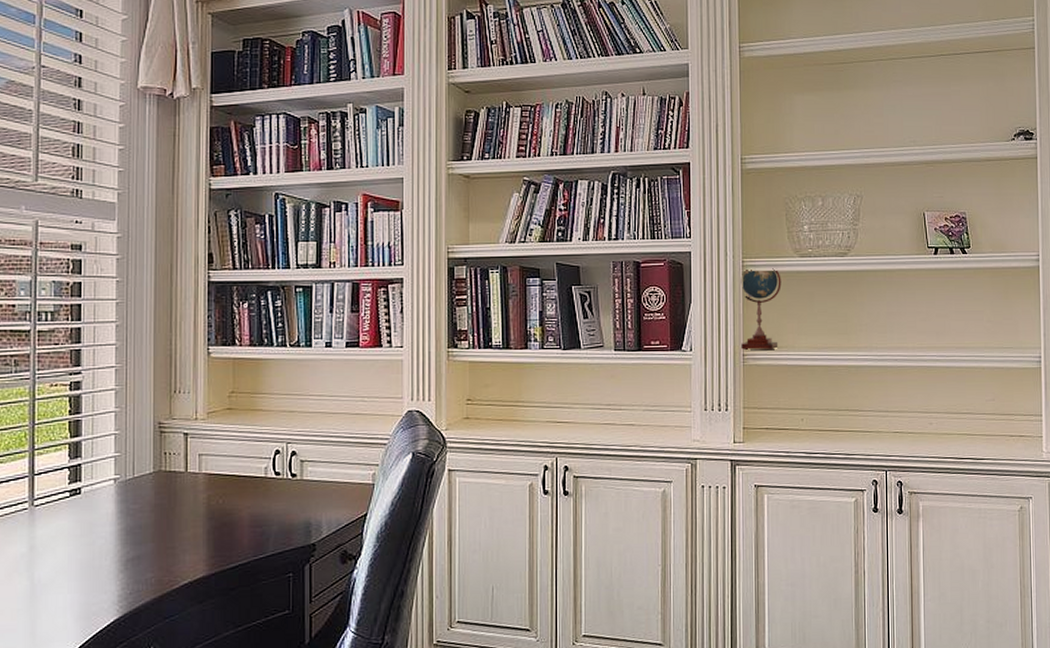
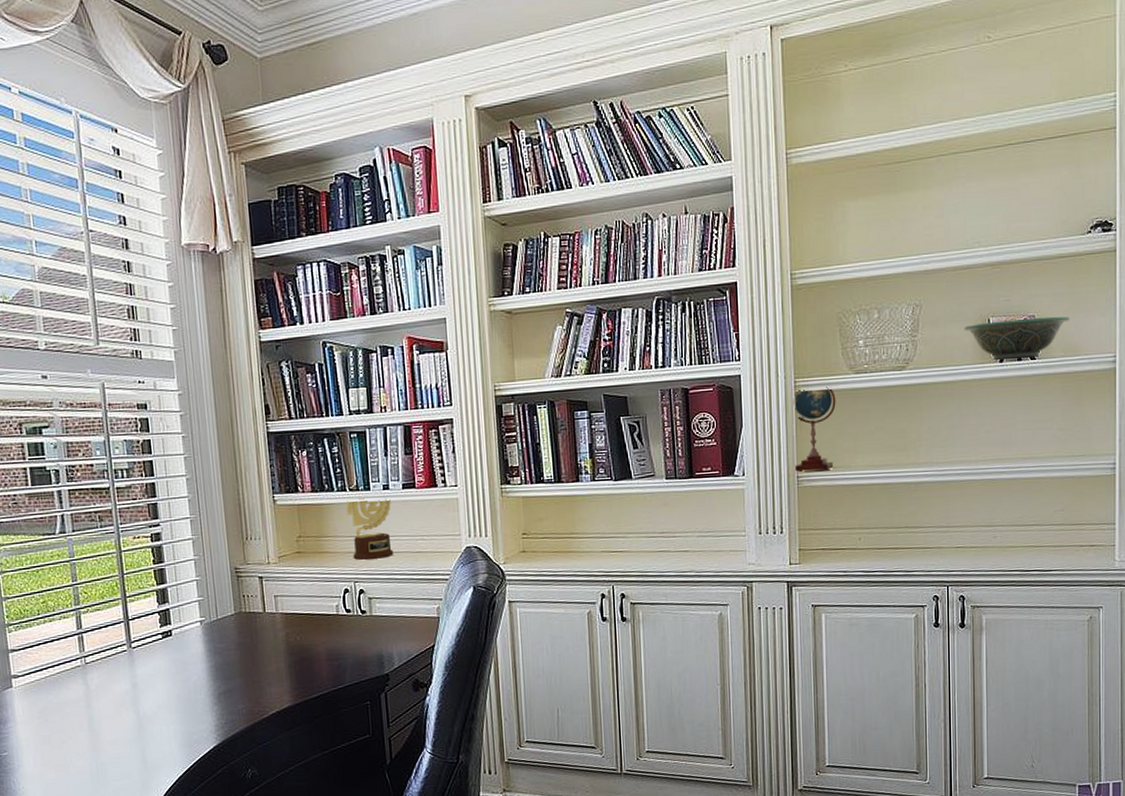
trophy: none [284,341,332,420] -> present [345,485,394,560]
decorative bowl: none [901,214,997,253] -> present [964,316,1070,361]

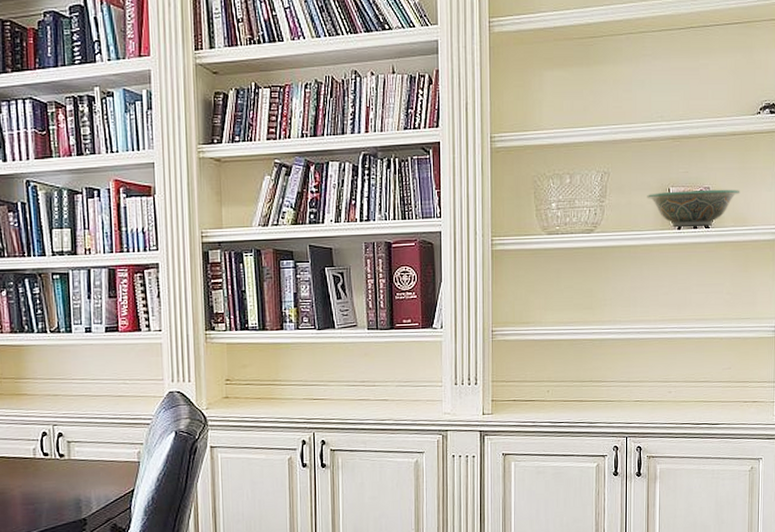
trophy: present [345,485,394,560] -> none [46,327,95,403]
globe: present [793,387,836,472] -> none [490,246,529,326]

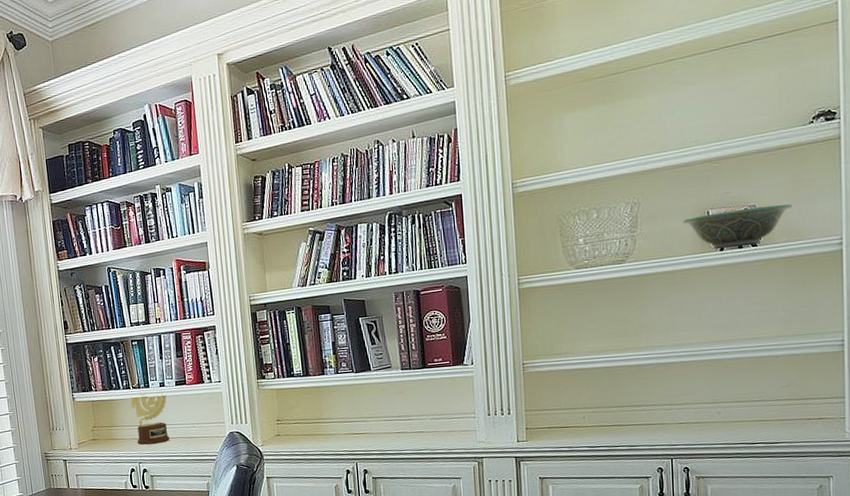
trophy: none [46,327,95,403] -> present [130,384,170,445]

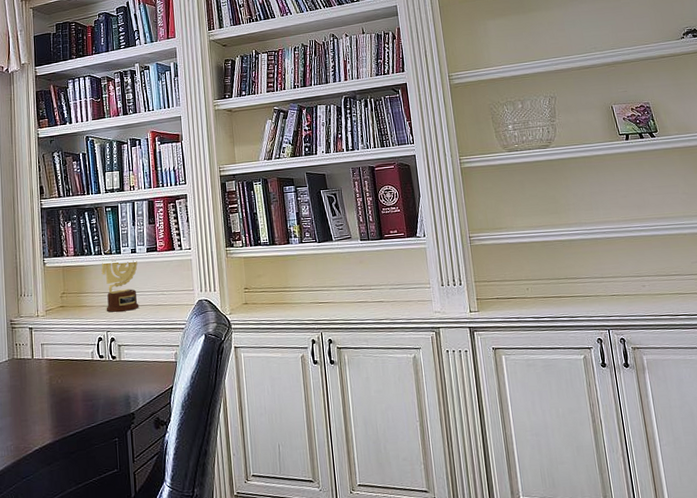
decorative bowl: present [683,204,793,250] -> none [592,102,679,139]

